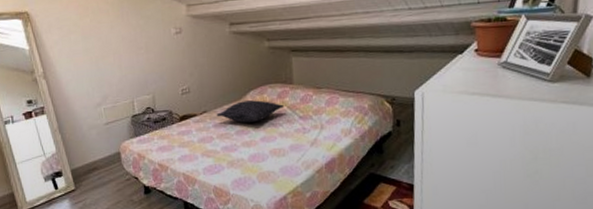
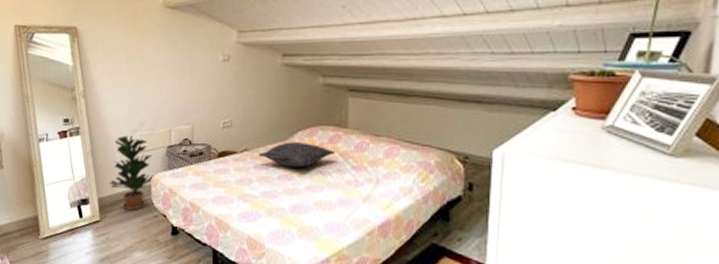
potted plant: none [80,110,123,177] -> present [109,135,155,210]

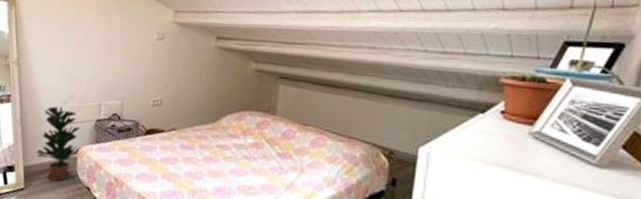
pillow: present [258,142,335,168] -> none [185,124,262,152]

